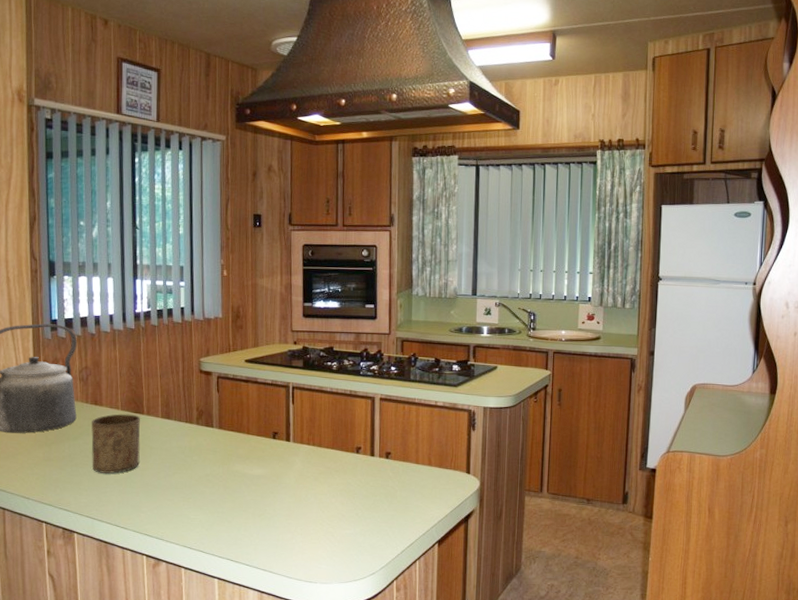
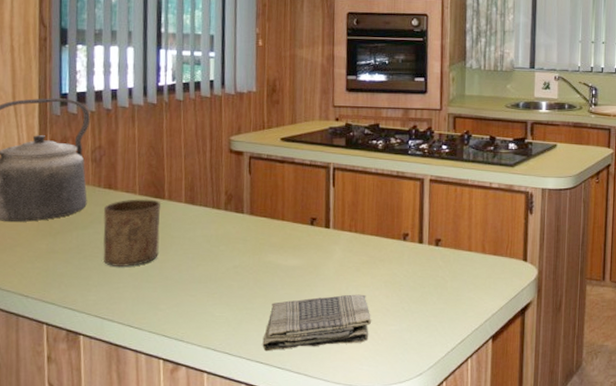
dish towel: none [232,501,328,551] -> present [262,294,371,352]

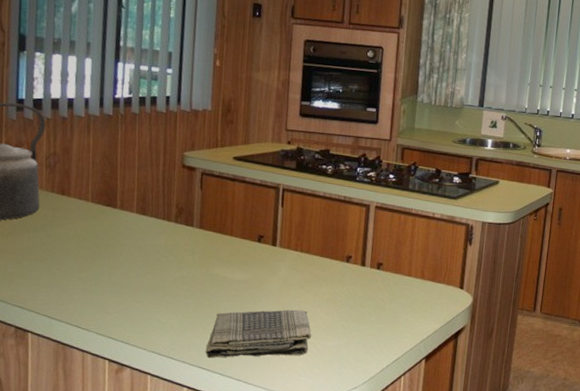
cup: present [103,199,162,268] -> none [53,206,113,271]

